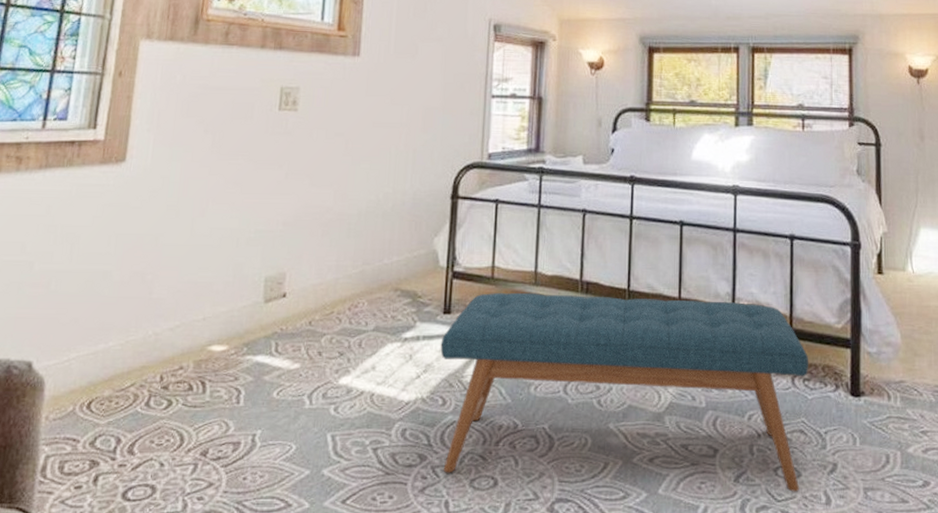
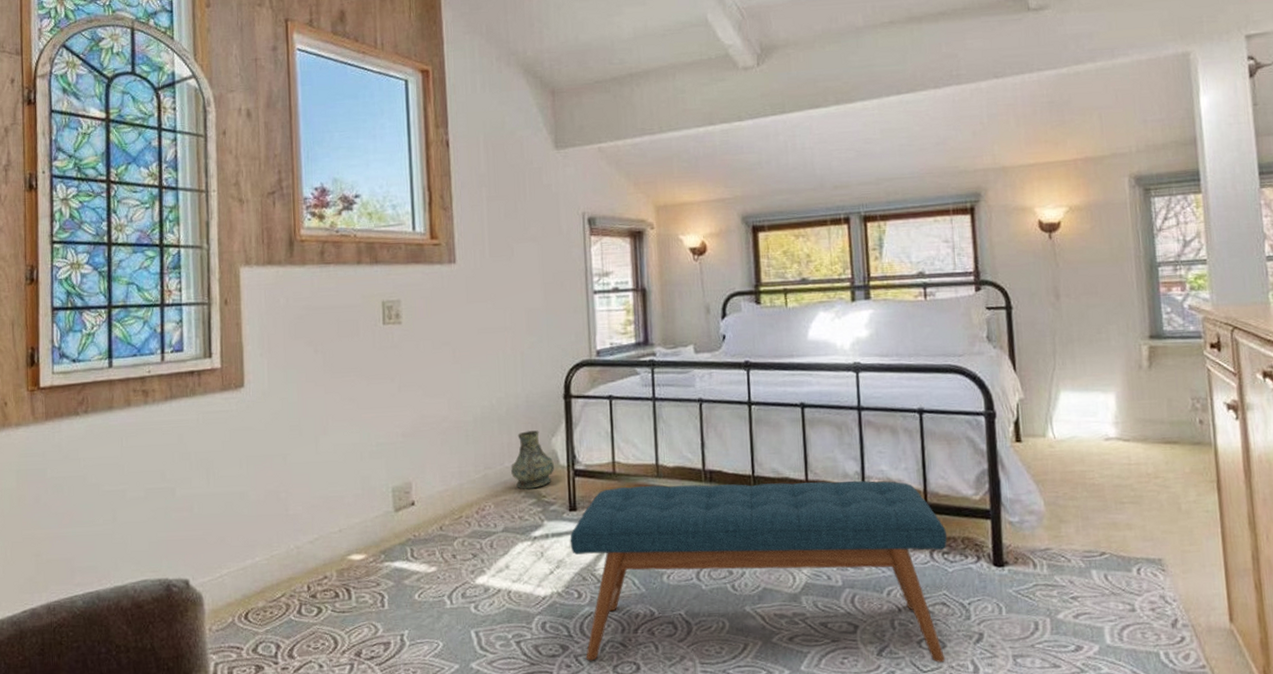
vase: none [389,229,434,289] -> present [511,430,554,490]

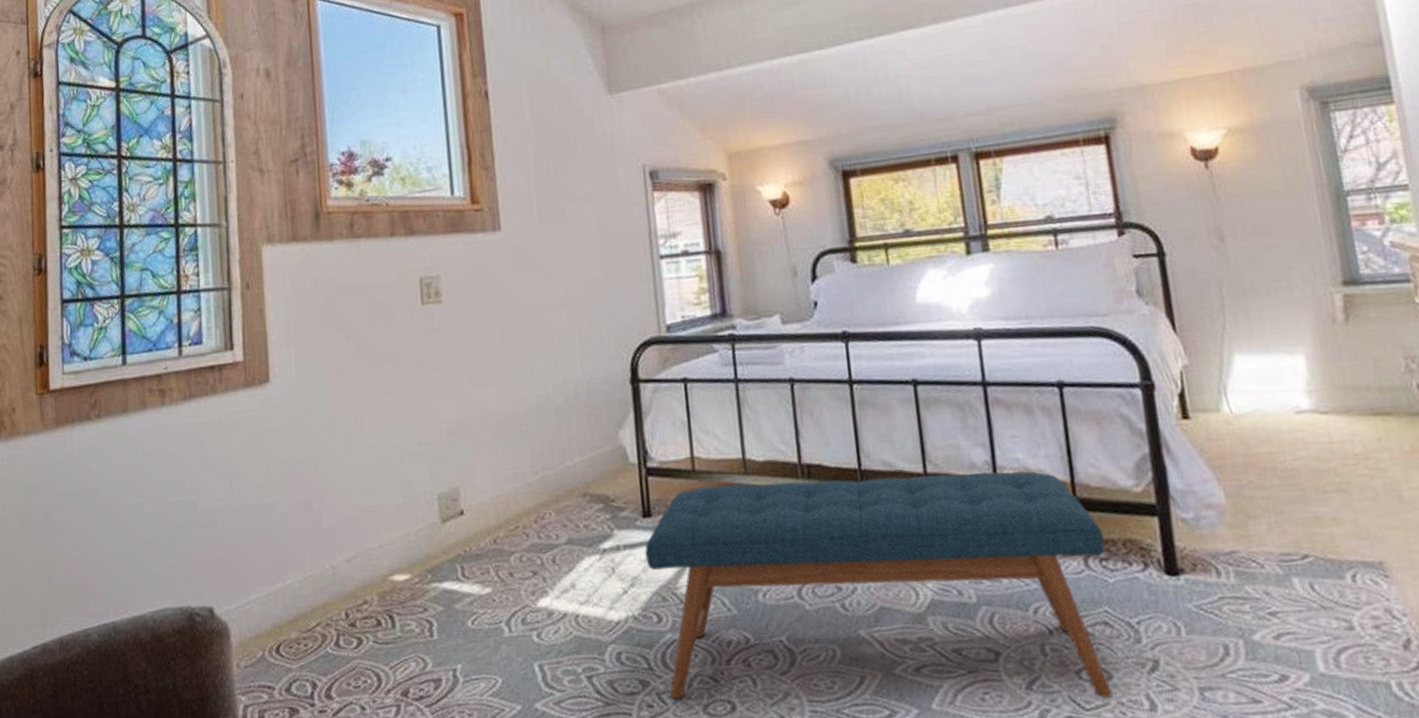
vase: present [511,430,554,490] -> none [573,422,623,494]

